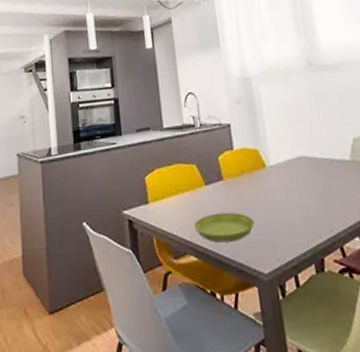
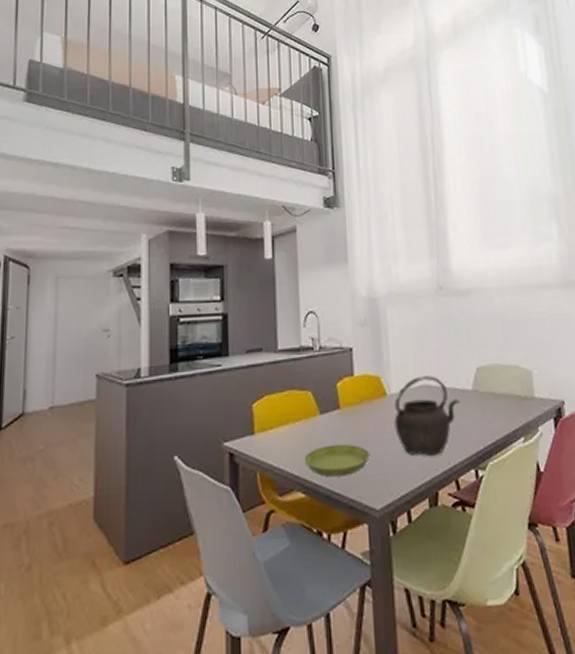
kettle: none [274,147,339,225] -> present [394,375,460,457]

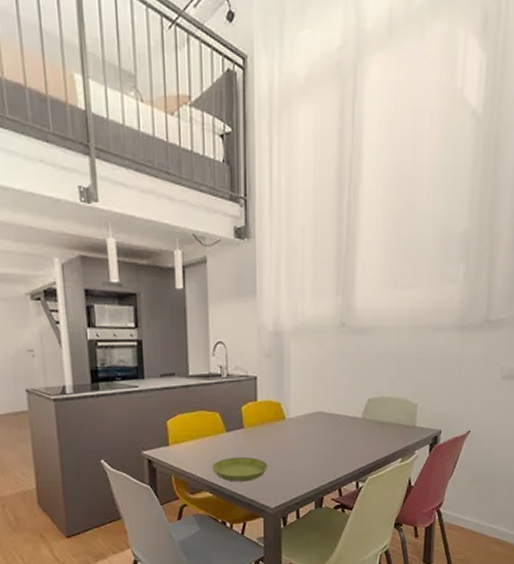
kettle: present [394,375,460,457] -> none [291,404,350,470]

